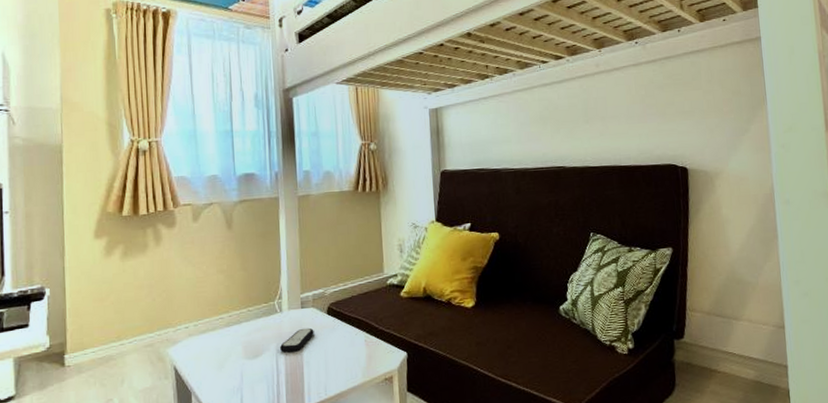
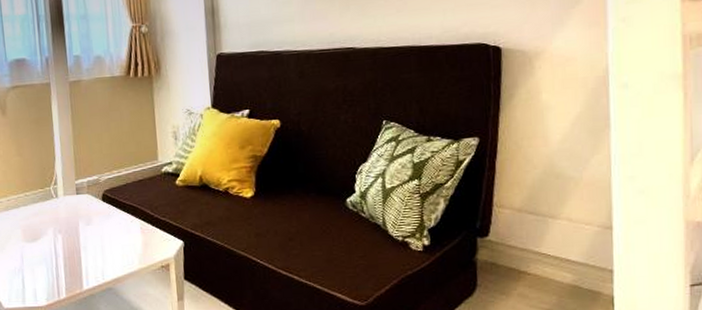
remote control: present [280,327,314,353] -> none [57,213,90,237]

